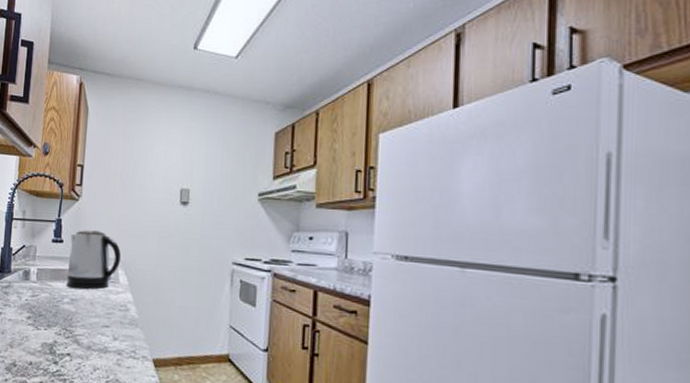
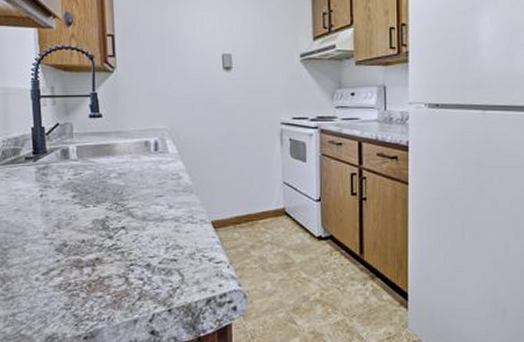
kettle: present [66,229,122,290] -> none [110,101,168,163]

